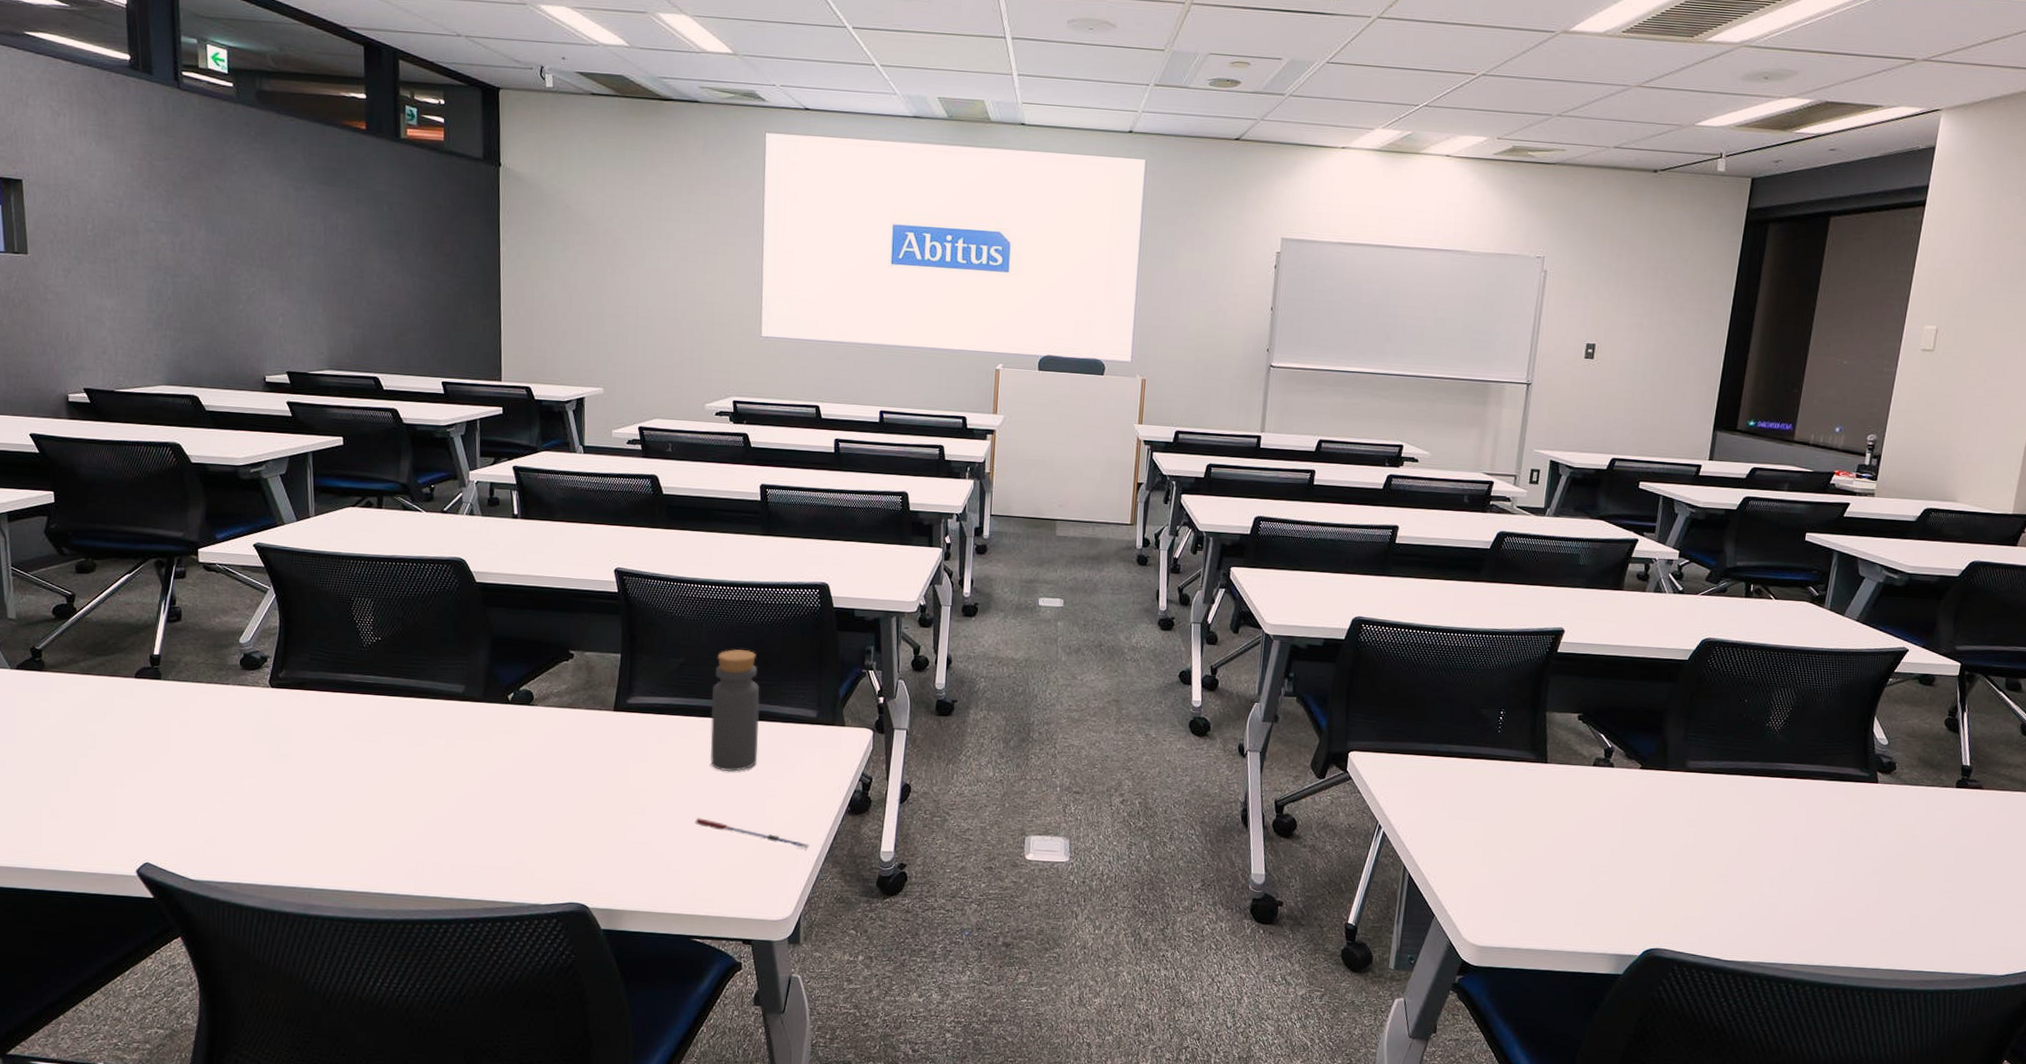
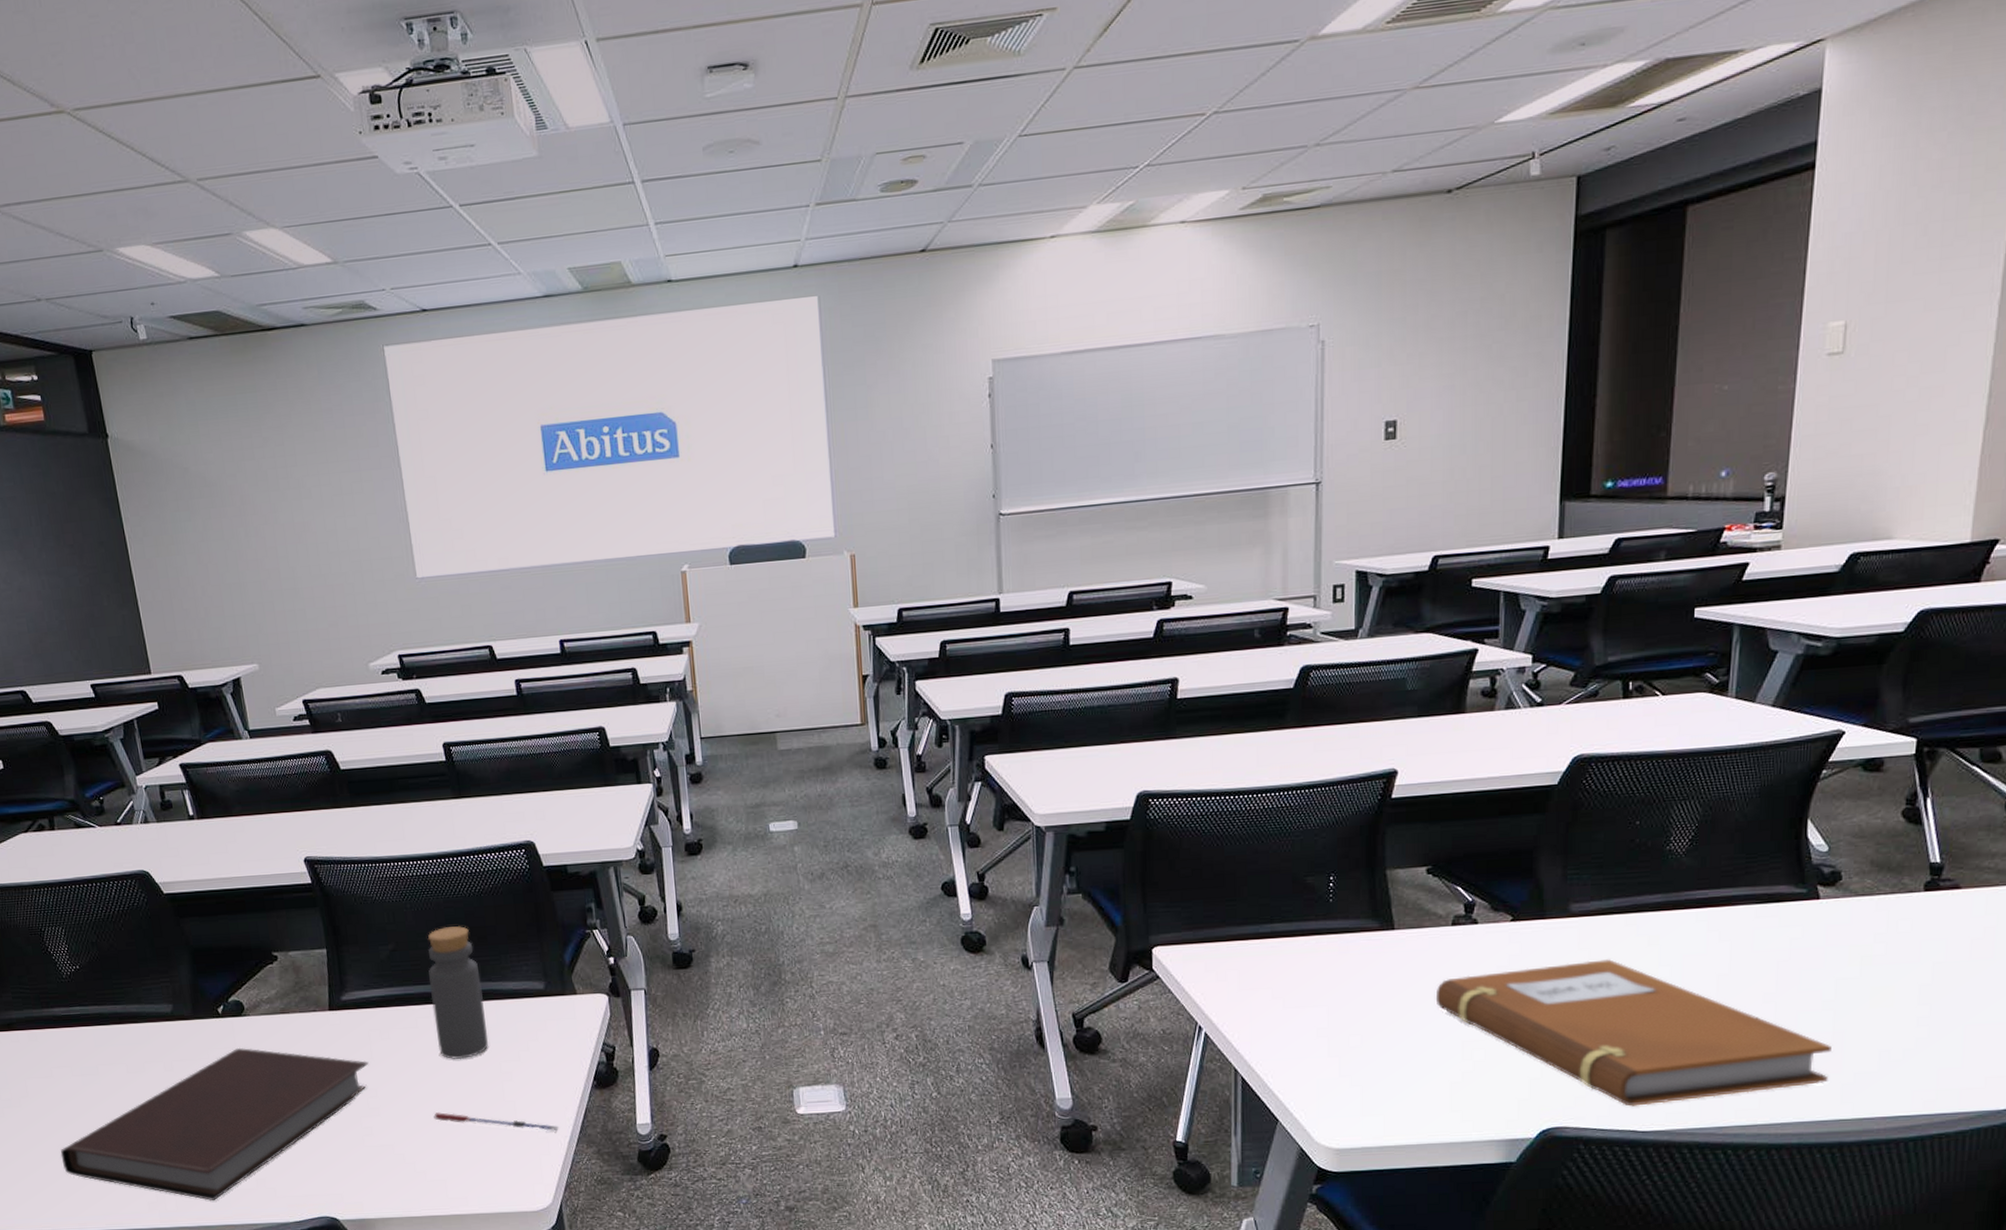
notebook: none [328,734,643,875] -> present [60,1047,369,1200]
notebook: none [1573,810,1876,939] -> present [1435,959,1832,1106]

